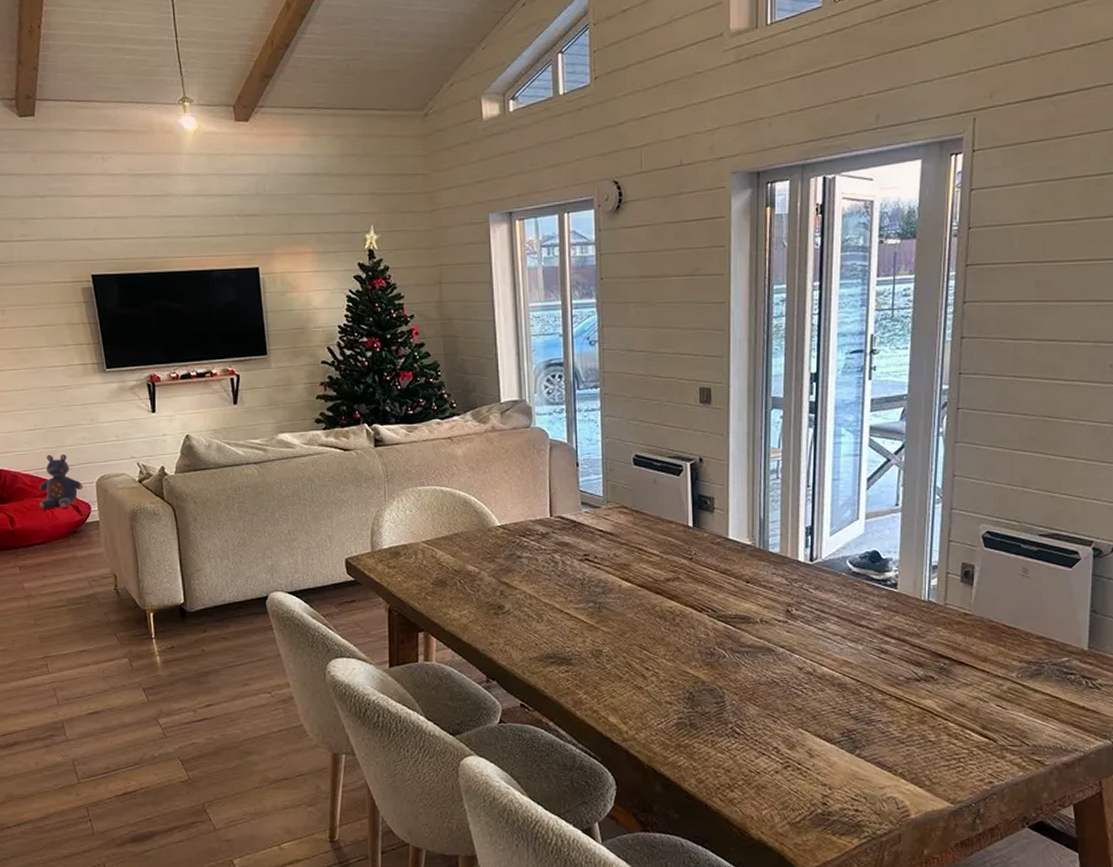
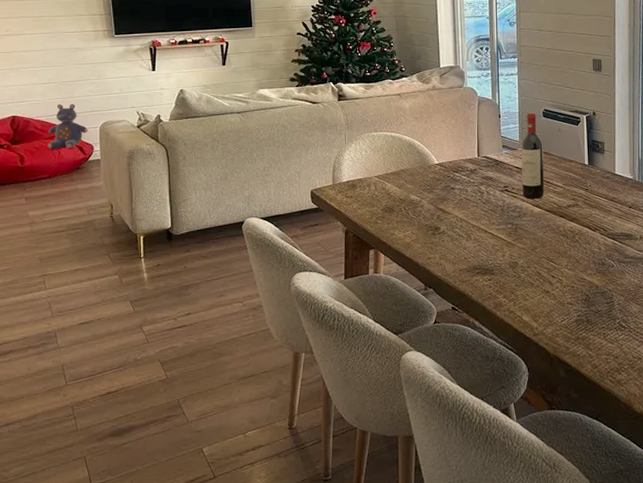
wine bottle: none [606,459,635,571] -> present [521,112,544,199]

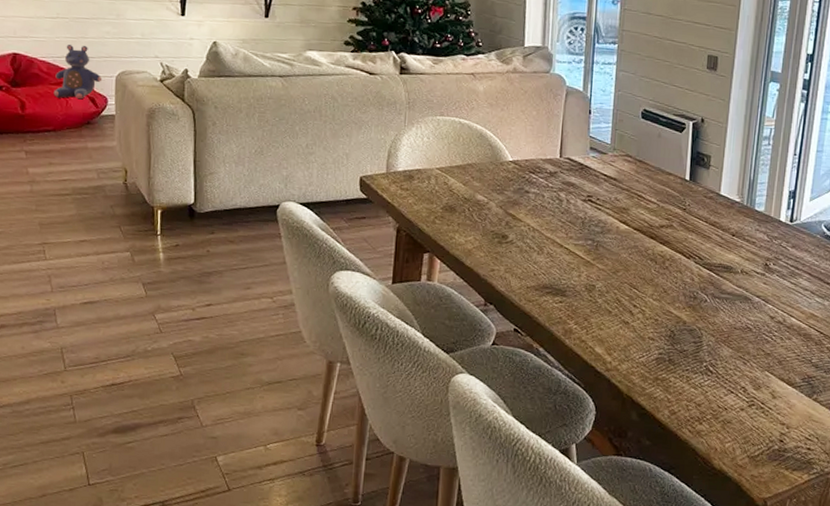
wine bottle: present [521,112,544,199] -> none [608,111,639,214]

